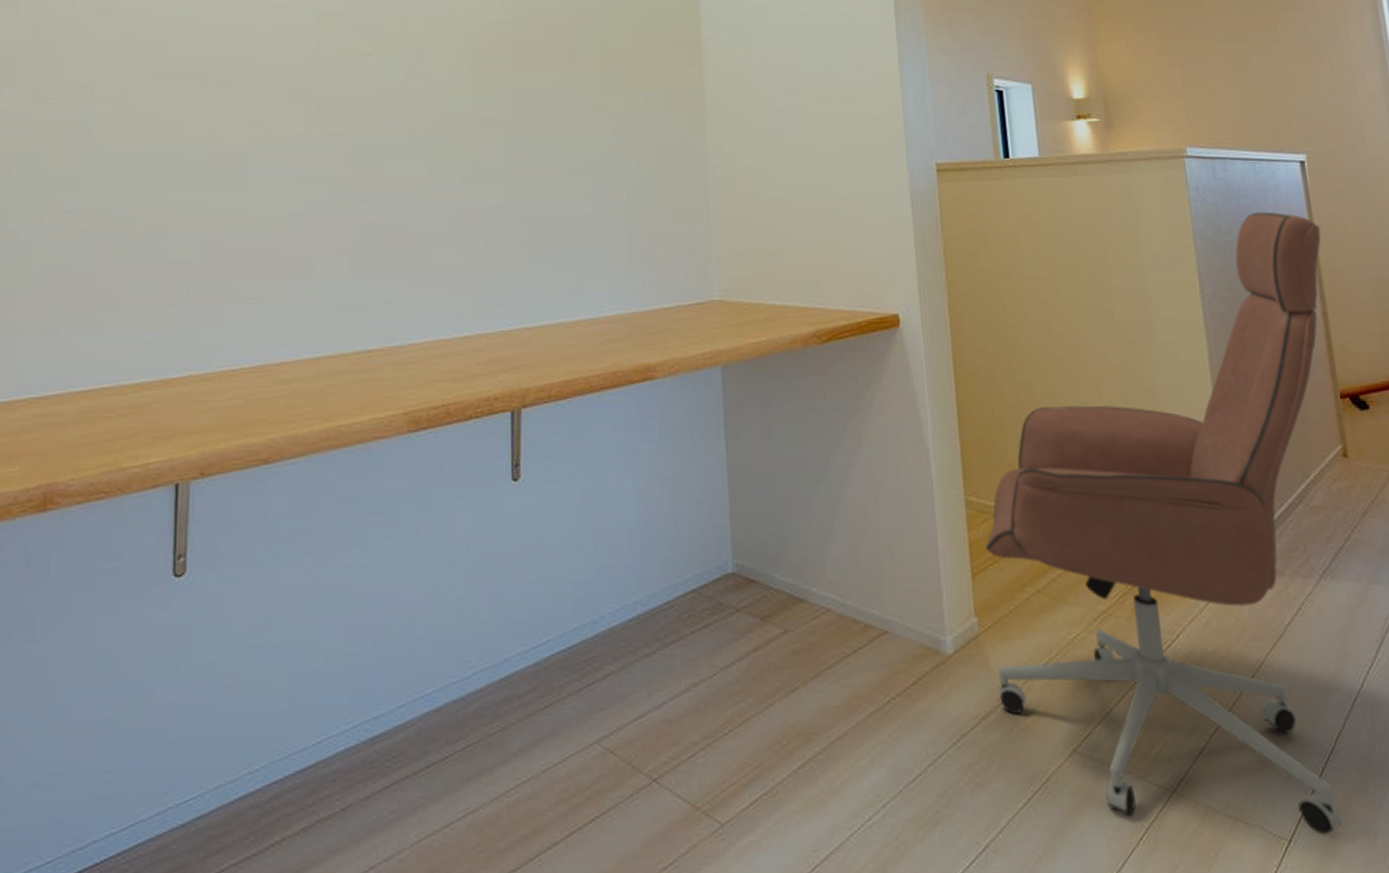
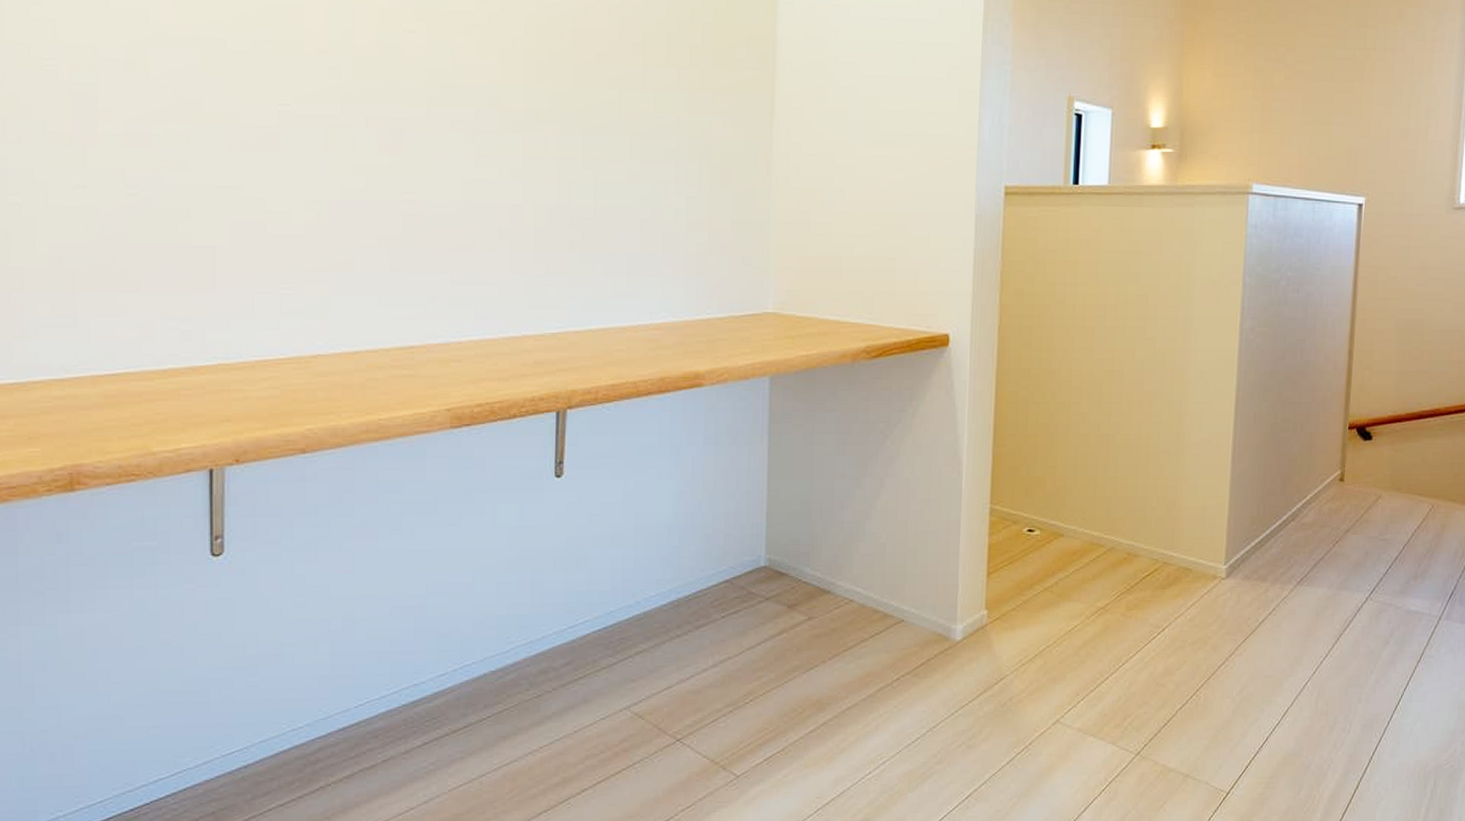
office chair: present [985,211,1343,835] -> none [996,251,1365,789]

